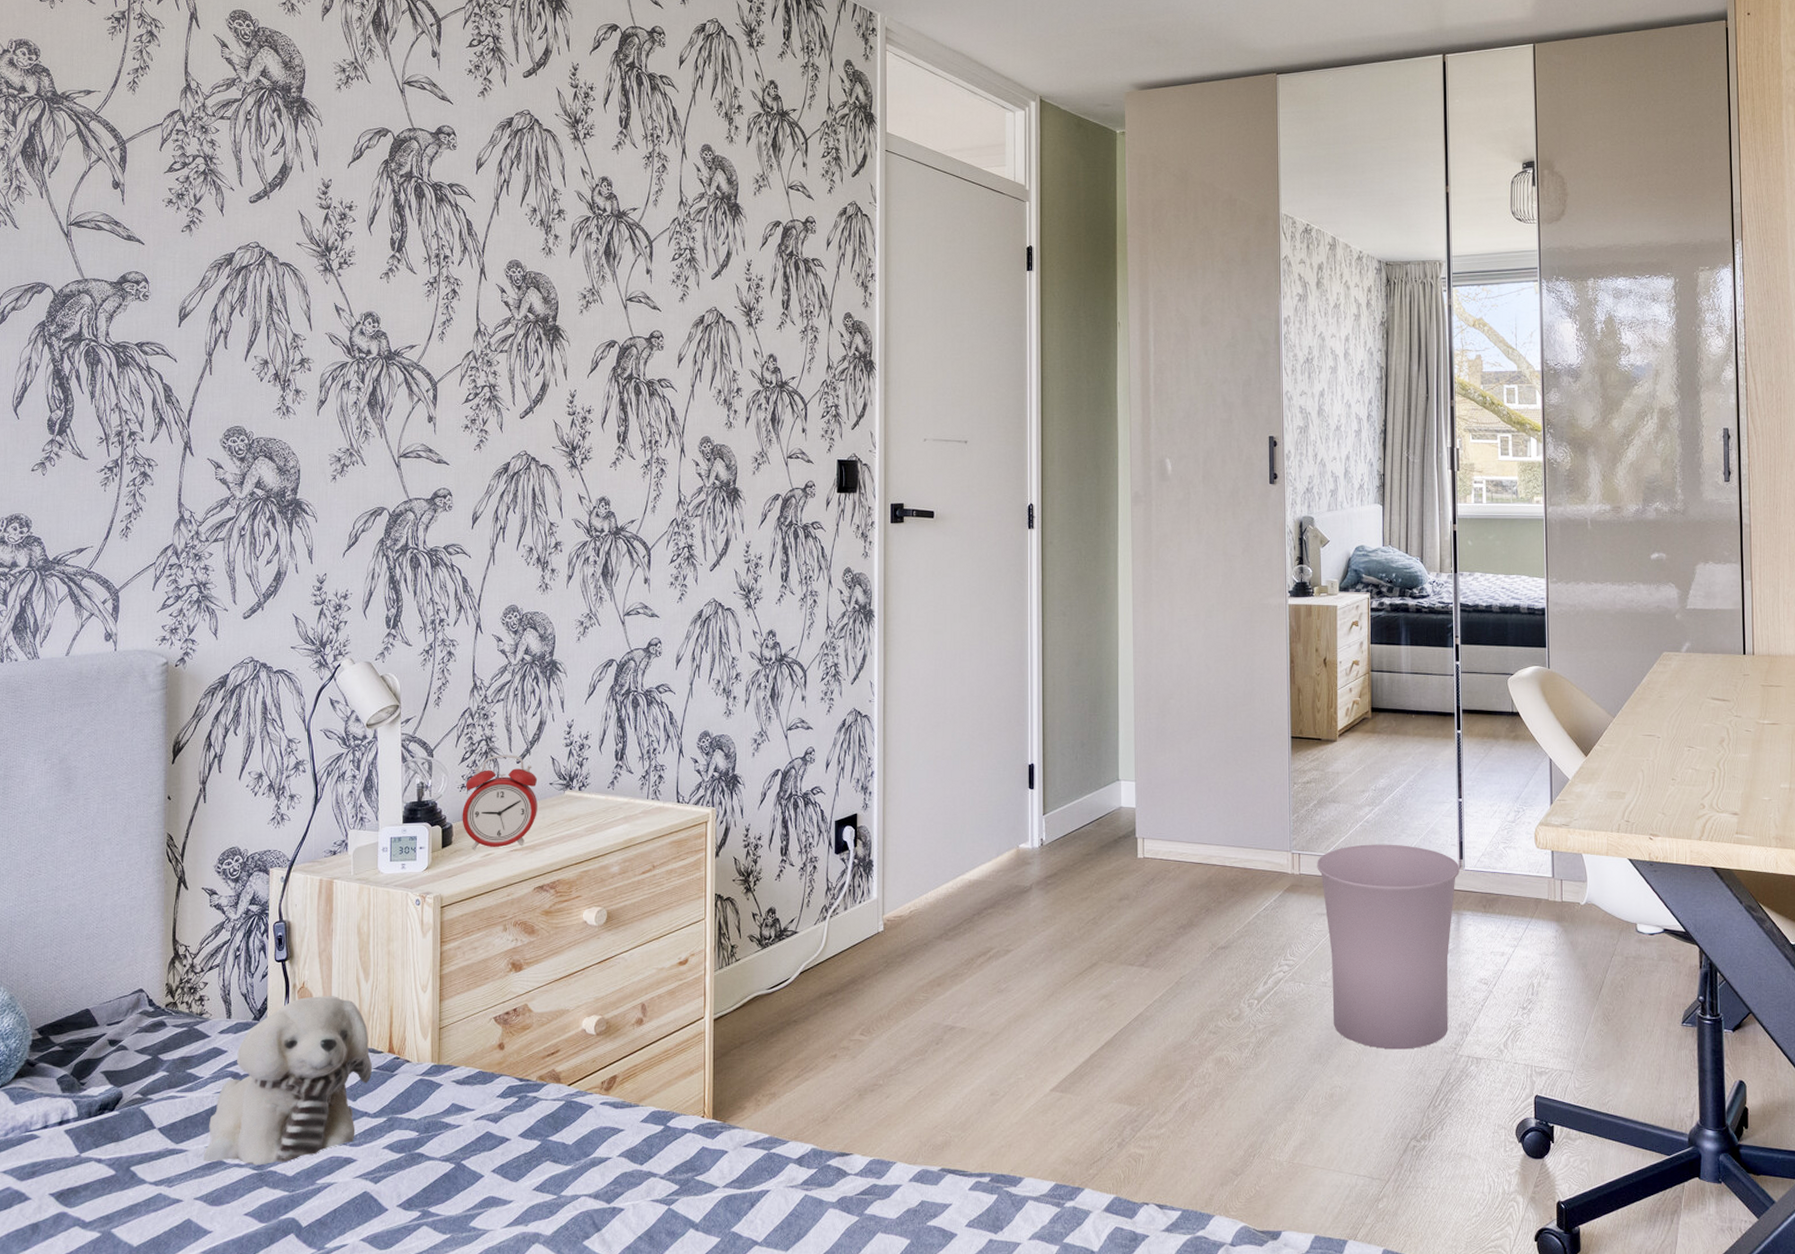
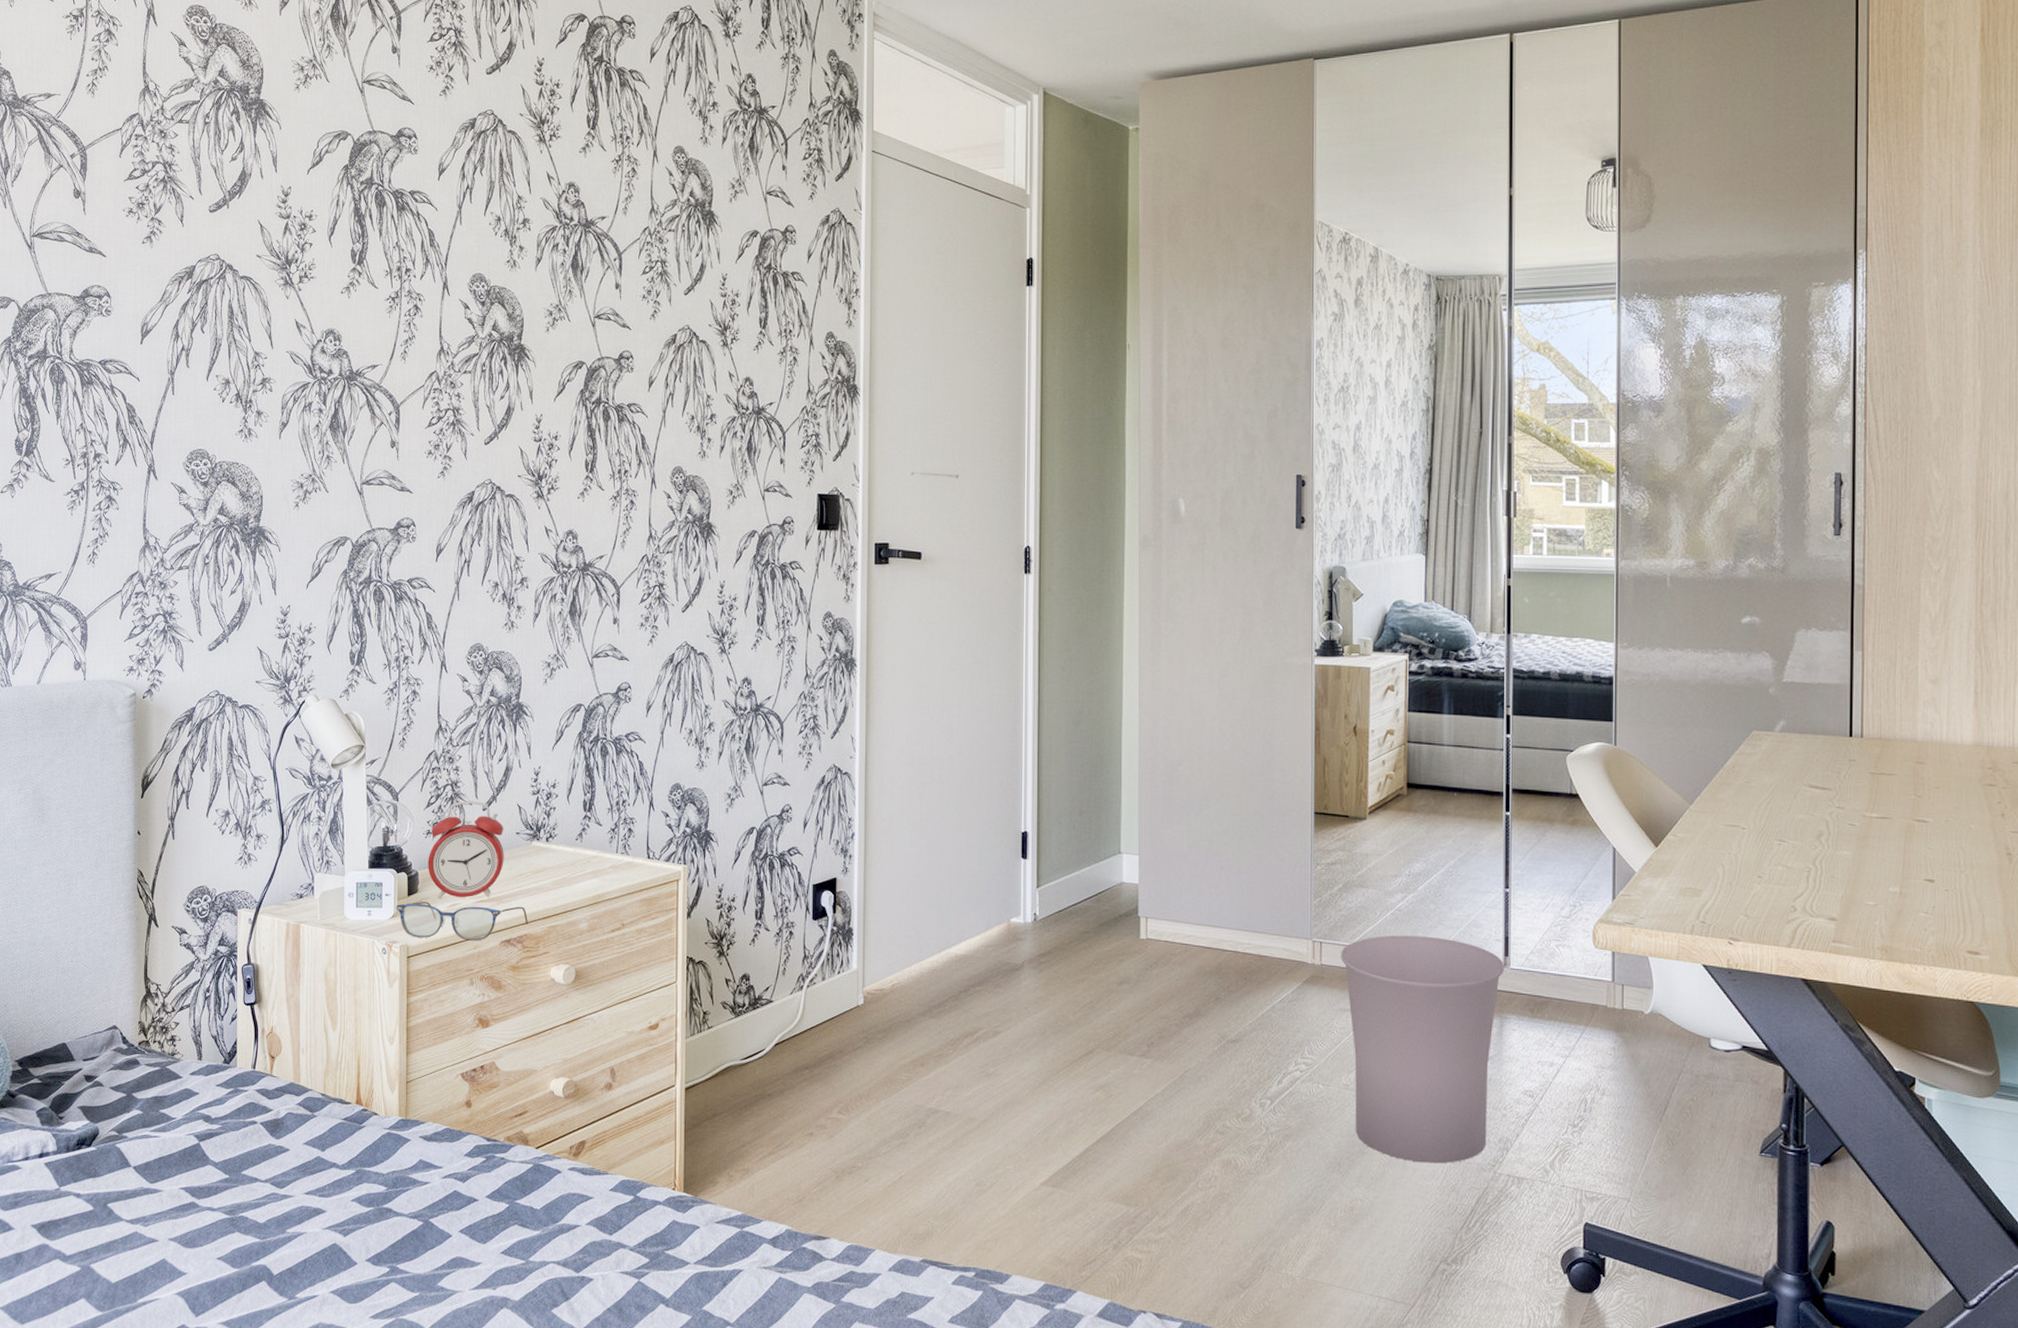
plush toy: present [204,996,373,1166] -> none [177,1042,341,1210]
glasses: none [430,853,561,889] -> present [396,901,528,941]

